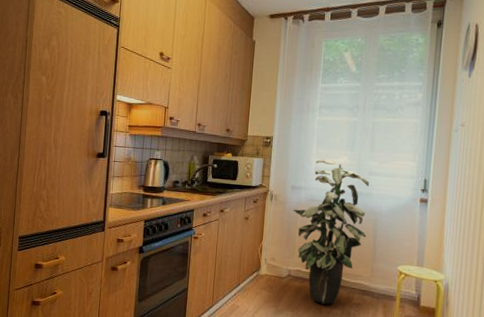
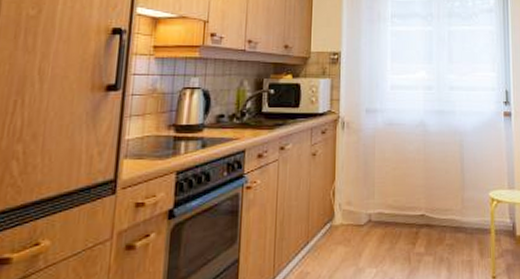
indoor plant: present [293,159,369,305] -> none [369,75,453,251]

